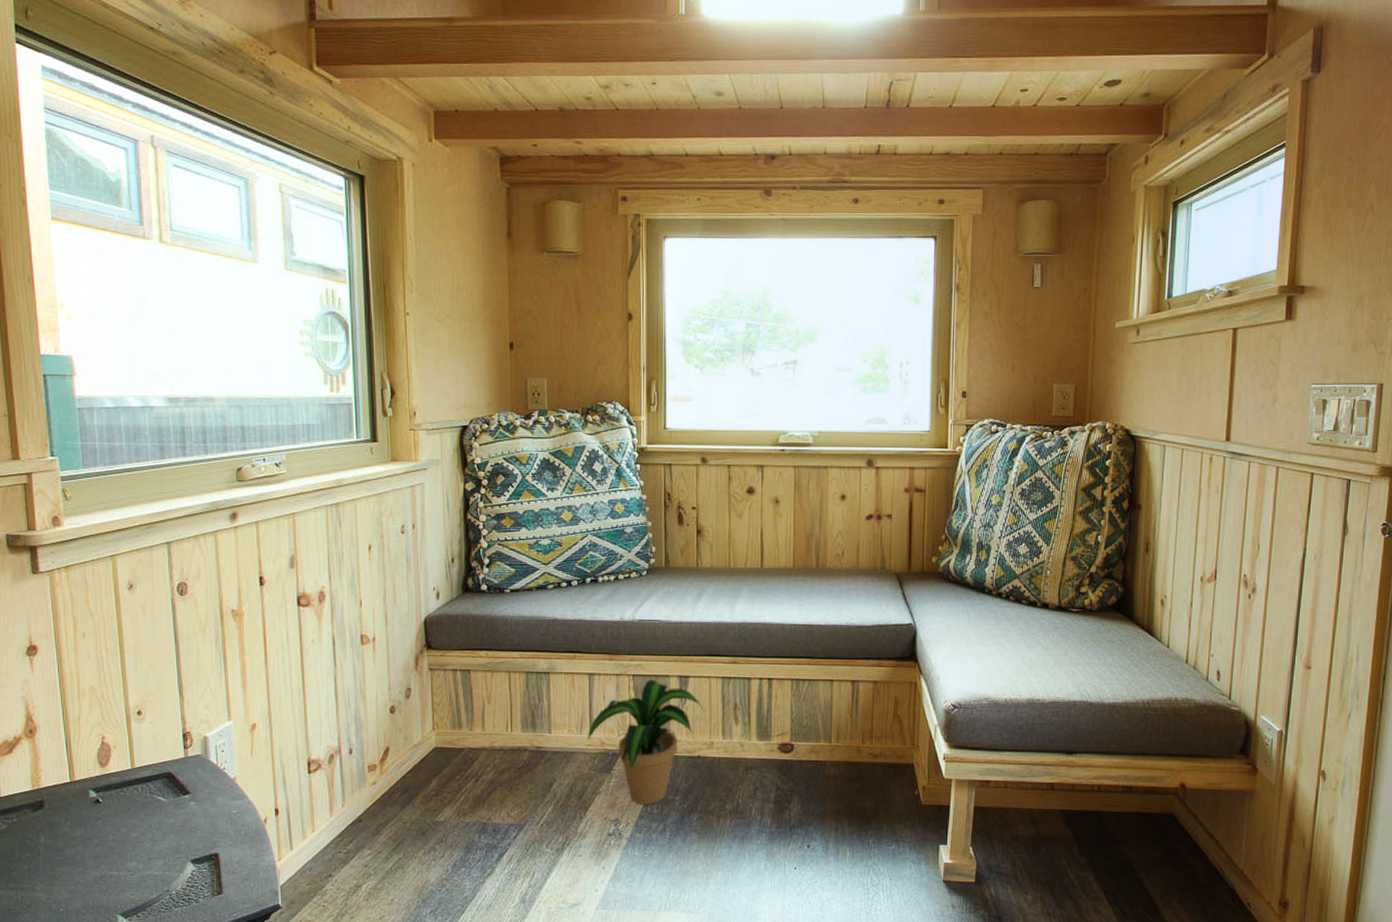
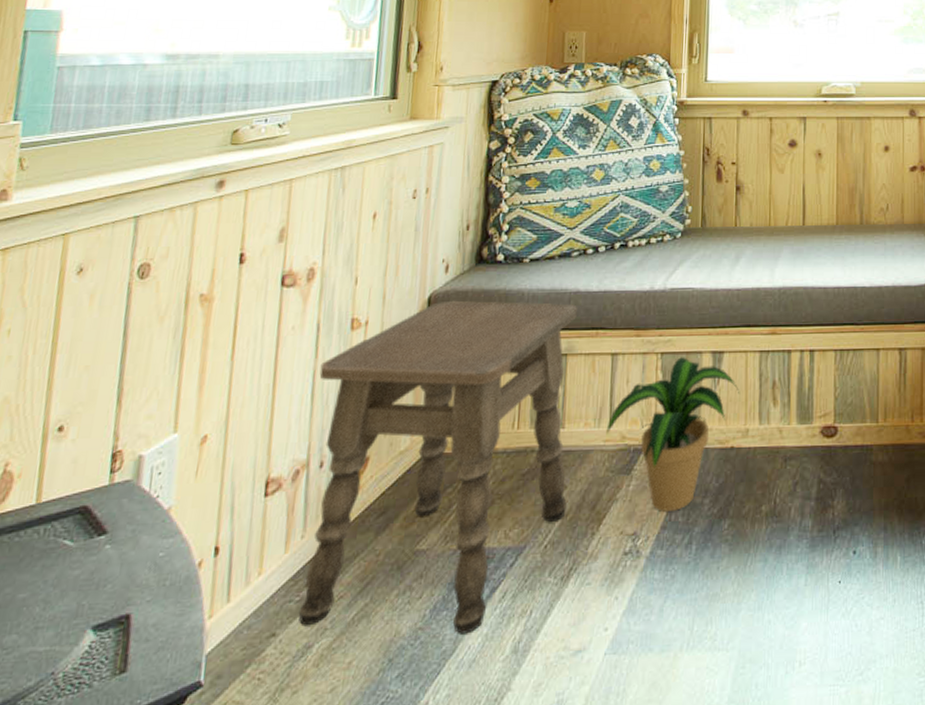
side table: none [339,623,557,886] -> present [298,300,577,634]

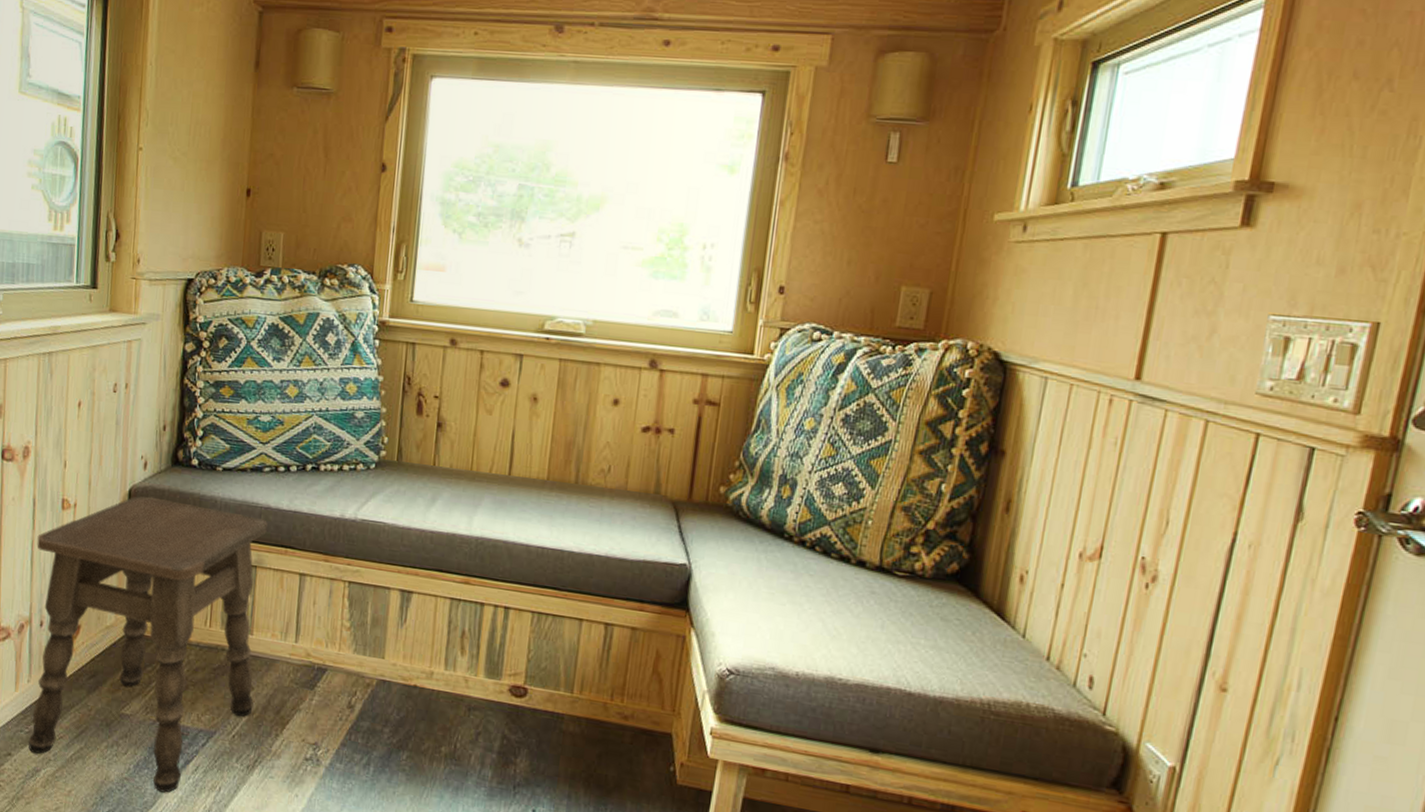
potted plant: present [606,357,741,512] -> none [292,589,428,733]

